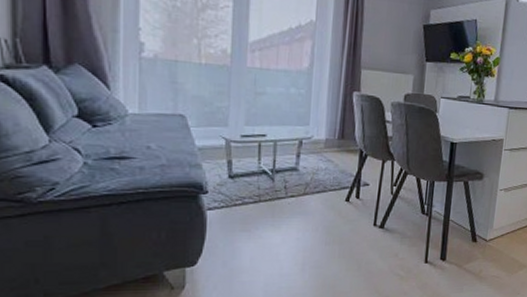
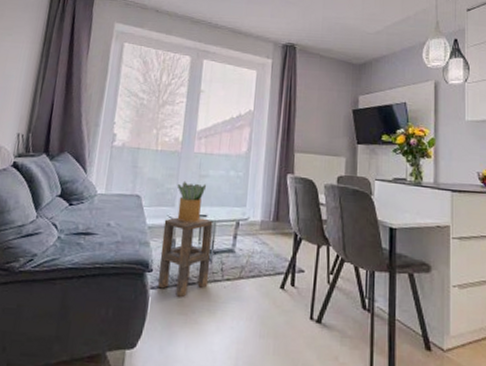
side table: none [215,137,273,215] -> present [158,217,213,297]
potted plant: none [229,98,264,143] -> present [177,181,207,223]

